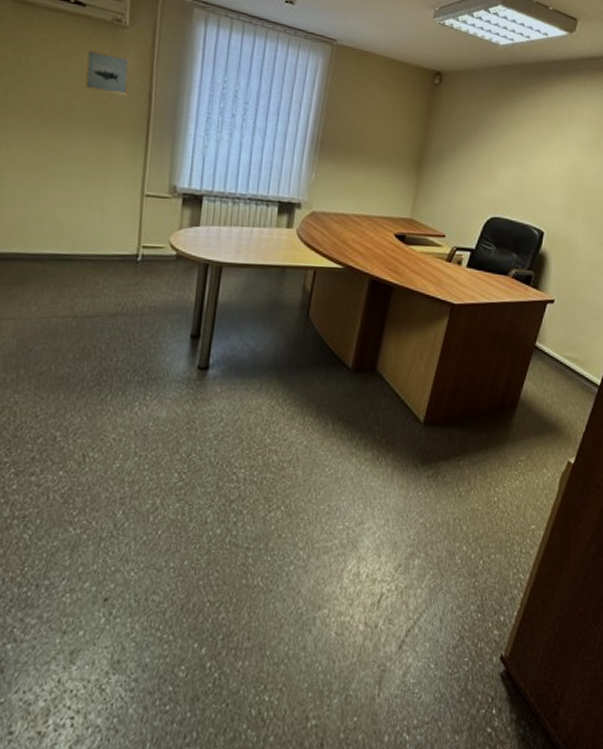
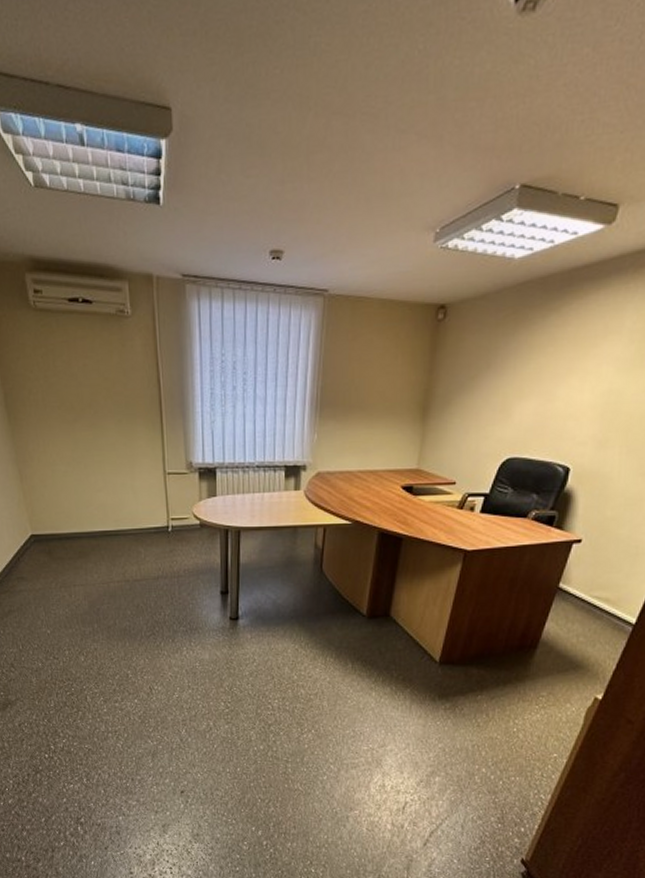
wall art: present [84,48,131,96] -> none [100,344,139,384]

